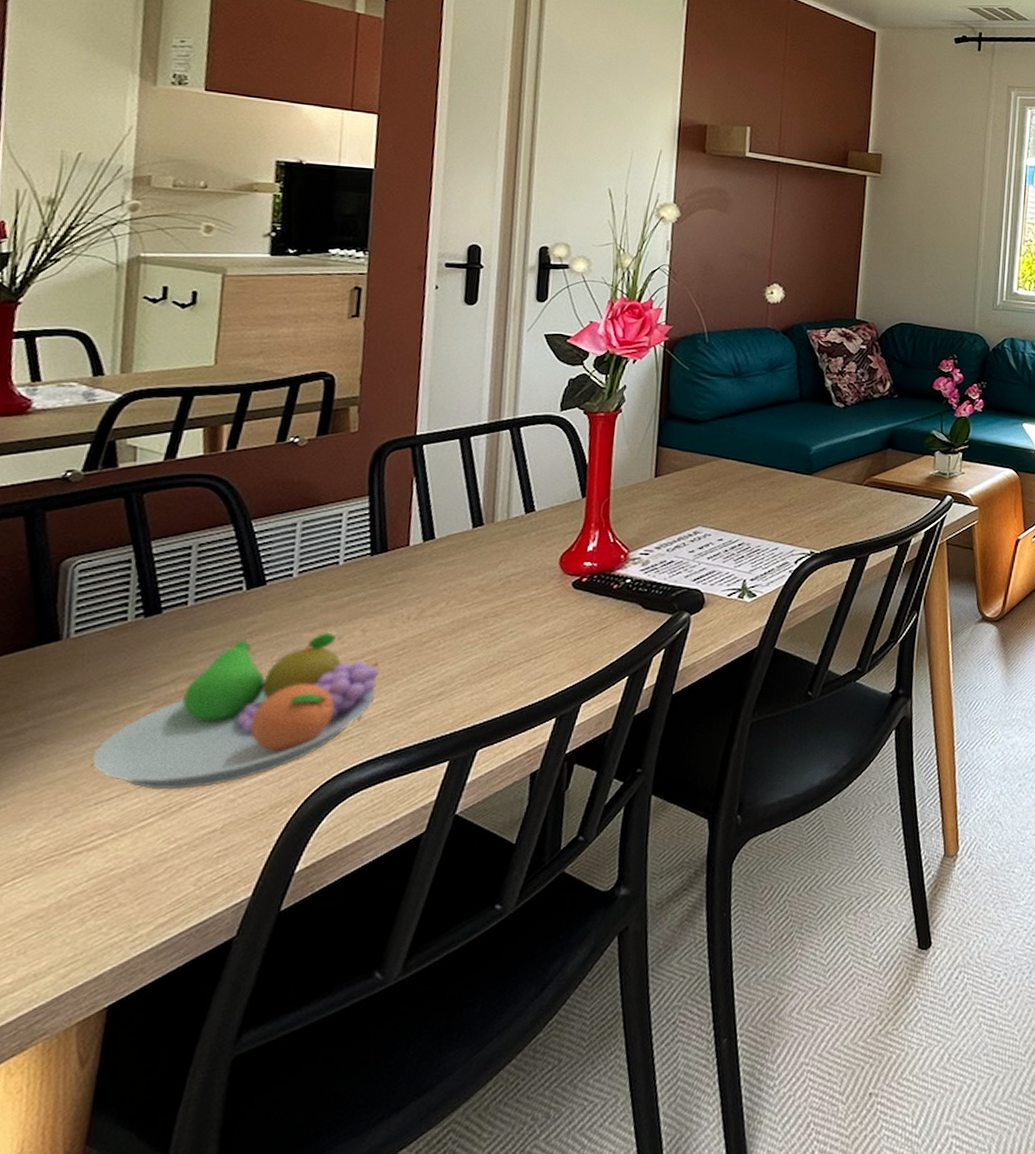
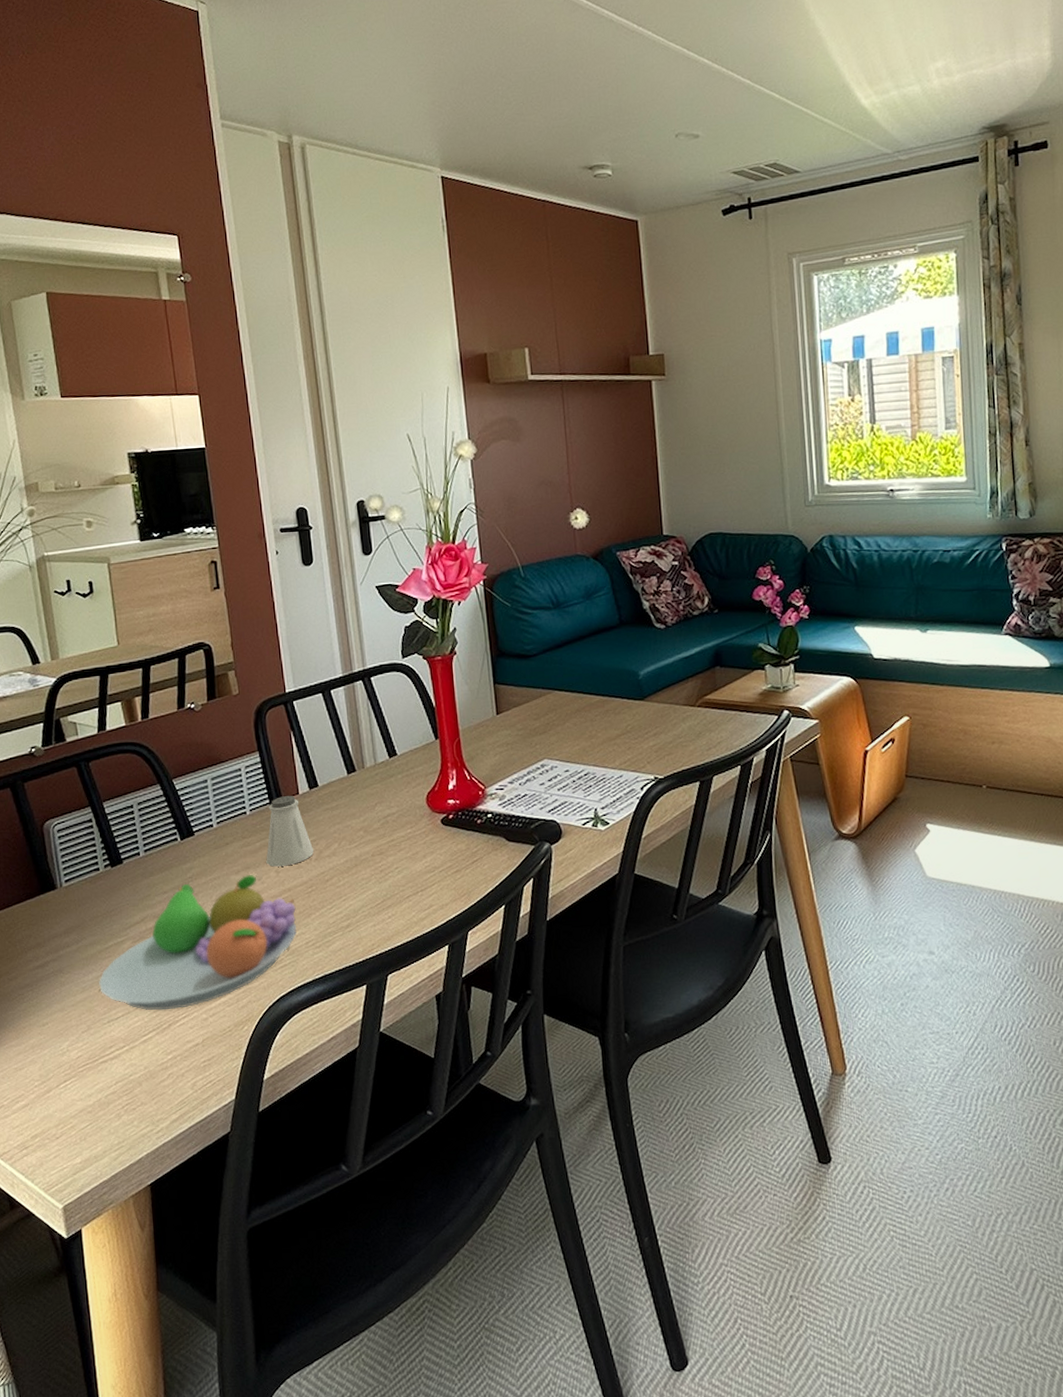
saltshaker: none [352,547,415,625] -> present [266,796,314,867]

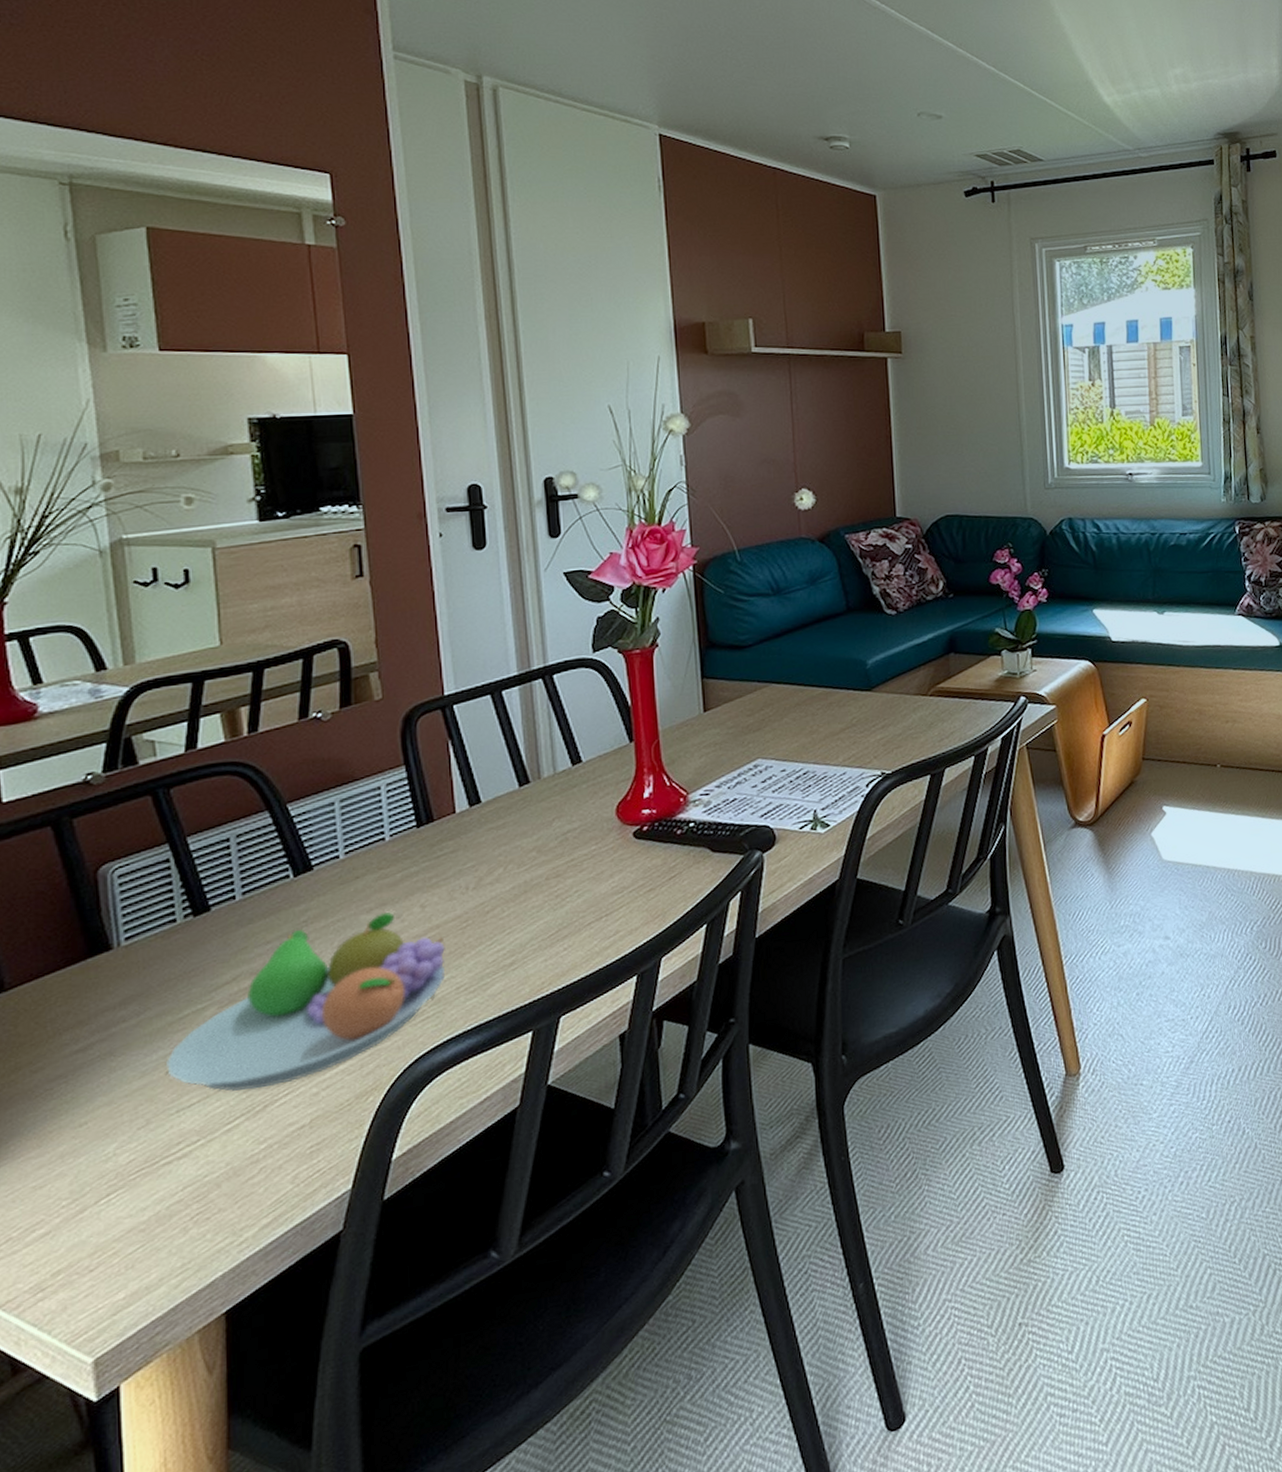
saltshaker: present [266,796,314,867] -> none [408,815,471,901]

